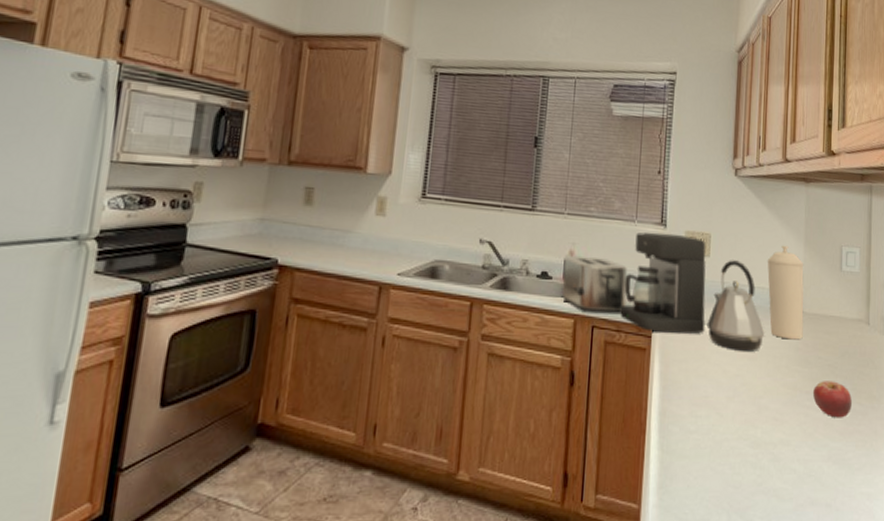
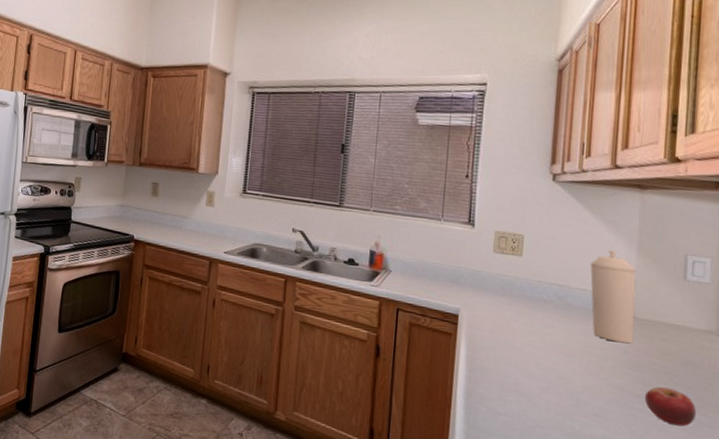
toaster: present [563,256,628,315] -> none [368,247,433,302]
coffee maker: present [620,232,706,333] -> none [425,230,518,326]
kettle: present [706,260,765,351] -> none [518,260,586,349]

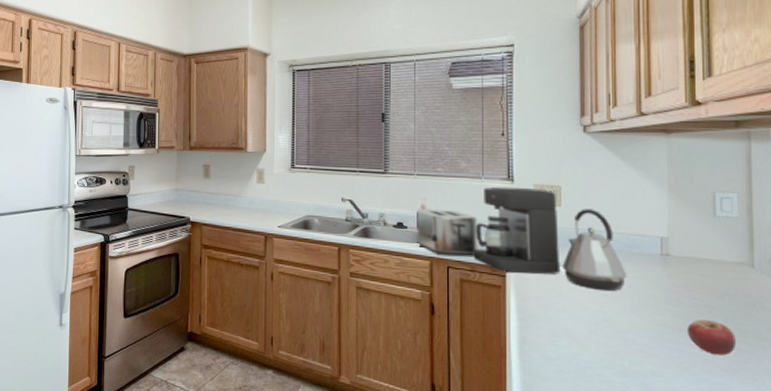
toaster: none [368,247,433,302] -> present [417,209,478,257]
coffee maker: none [425,230,518,326] -> present [473,186,561,273]
kettle: none [518,260,586,349] -> present [562,209,627,291]
canister: present [590,250,637,344] -> none [625,193,672,281]

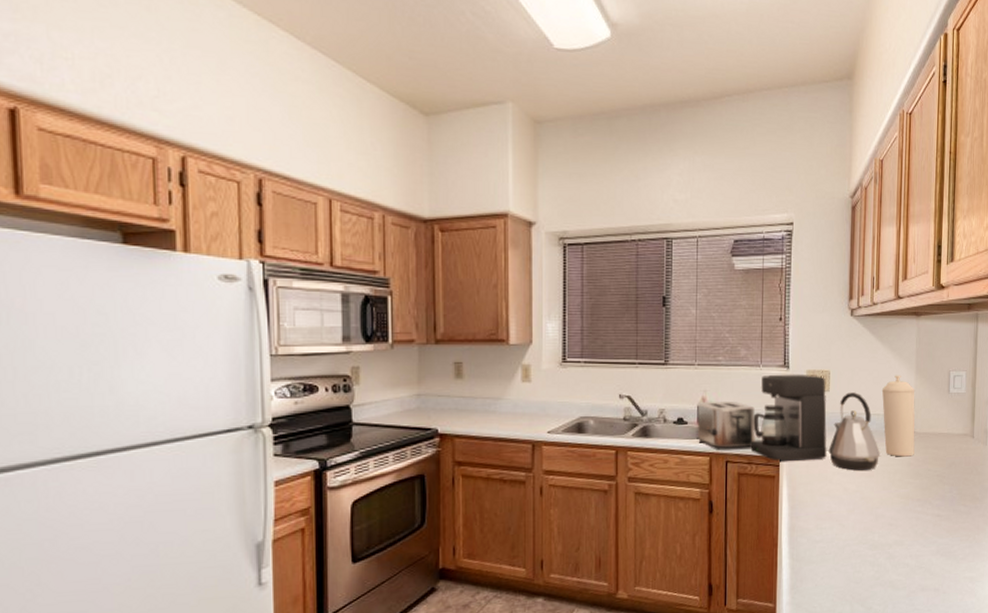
canister: none [625,193,672,281] -> present [881,375,915,457]
fruit: present [686,319,737,356] -> none [923,488,958,519]

